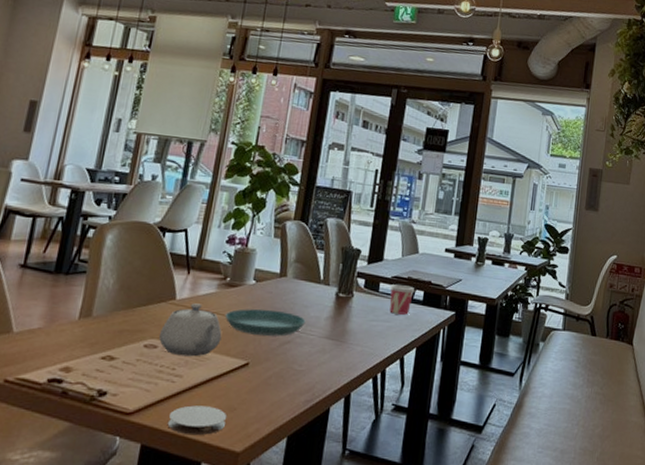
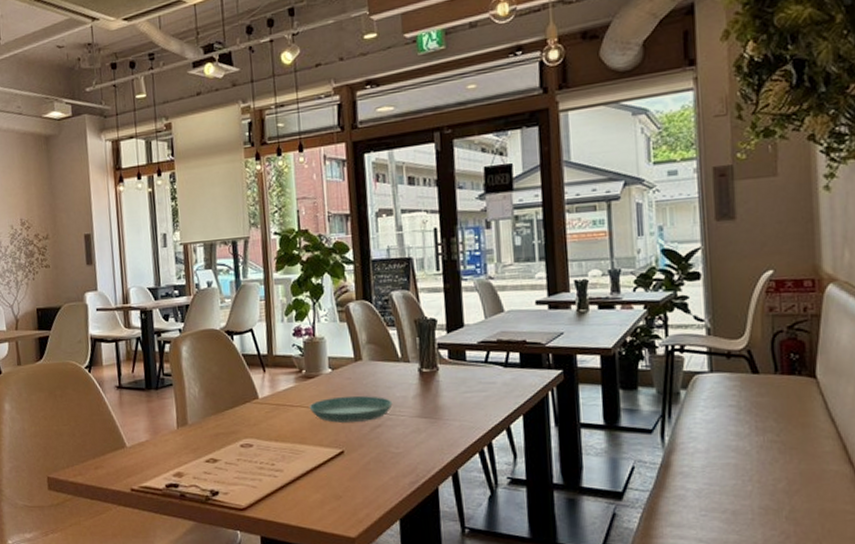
teapot: present [158,303,222,357] -> none [251,399,311,452]
coaster: present [167,405,228,436] -> none [279,496,335,525]
cup: present [389,284,415,315] -> none [478,349,509,382]

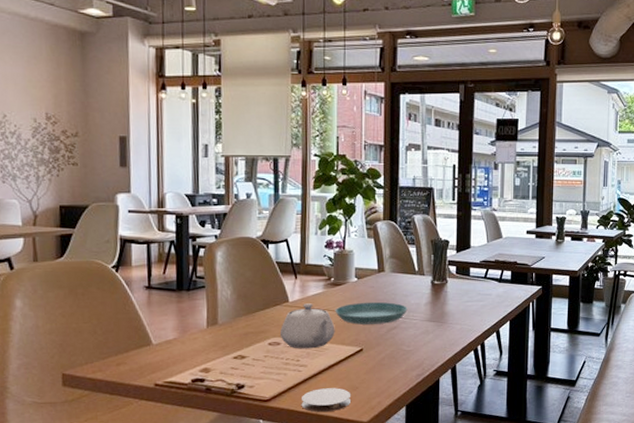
teapot: none [251,399,311,452] -> present [279,303,335,349]
coaster: none [279,496,335,525] -> present [301,388,352,413]

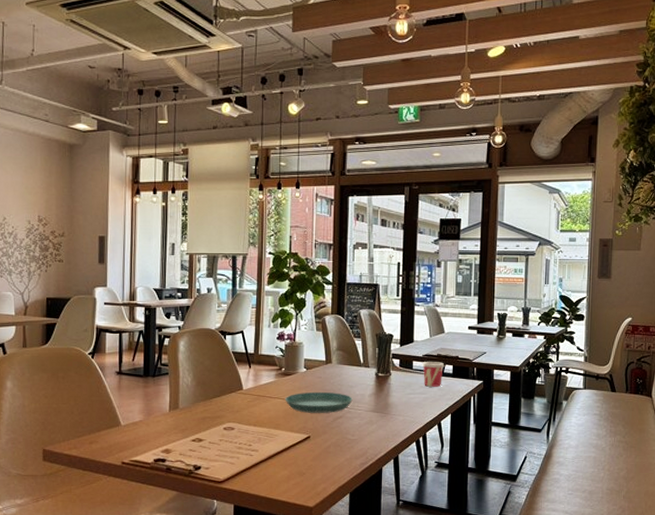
teapot: present [279,303,335,349] -> none [234,391,285,435]
coaster: present [301,388,352,413] -> none [252,473,299,496]
cup: none [479,268,503,294] -> present [422,362,445,387]

